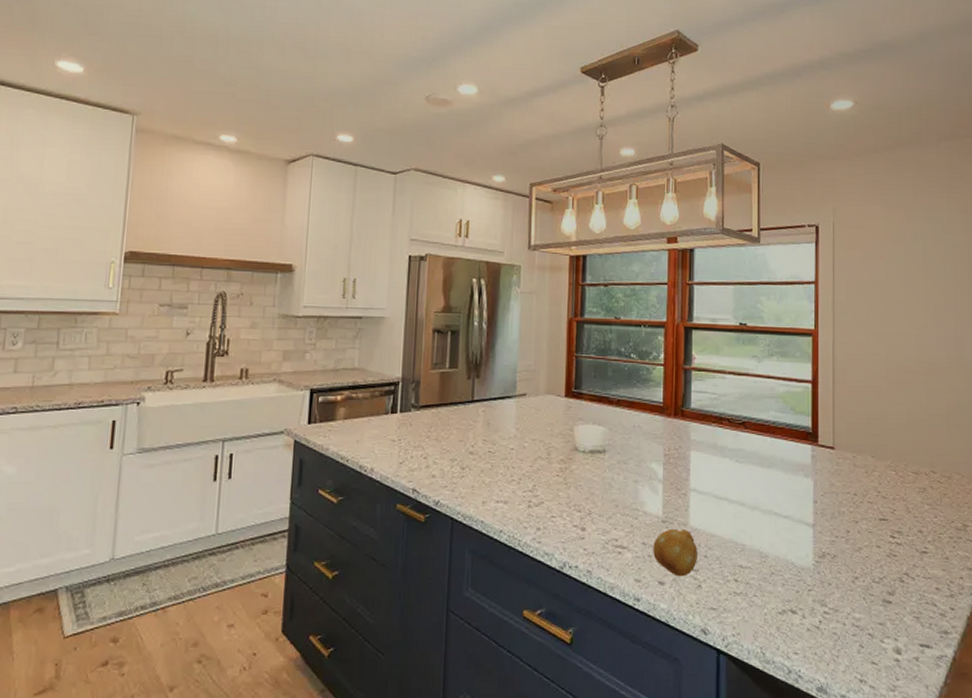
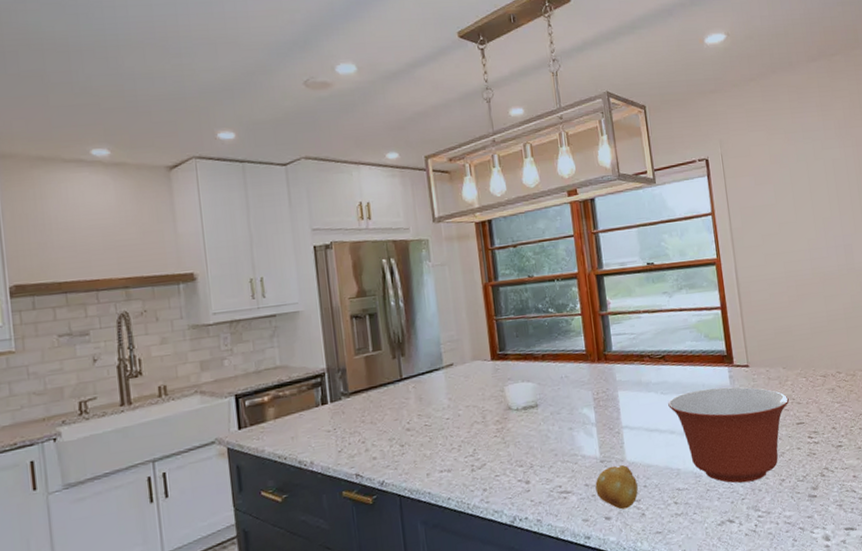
mixing bowl: none [742,464,874,573] -> present [668,387,789,483]

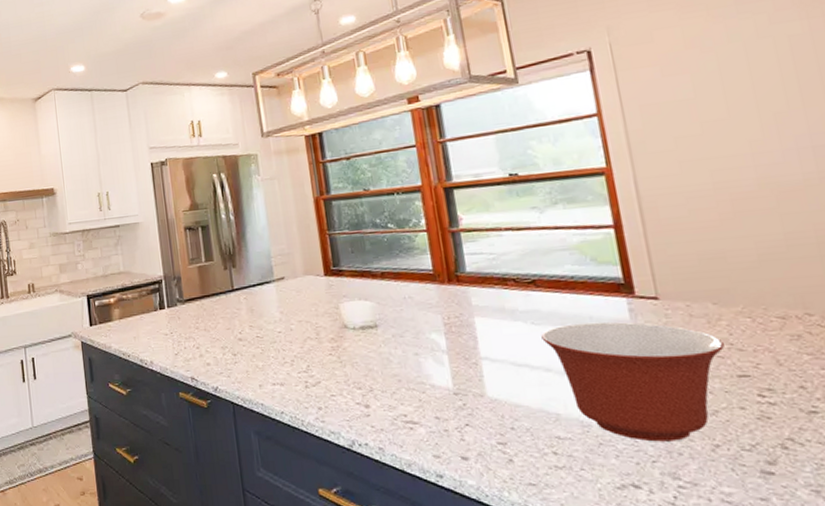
fruit: present [595,464,638,510] -> none [448,400,504,451]

